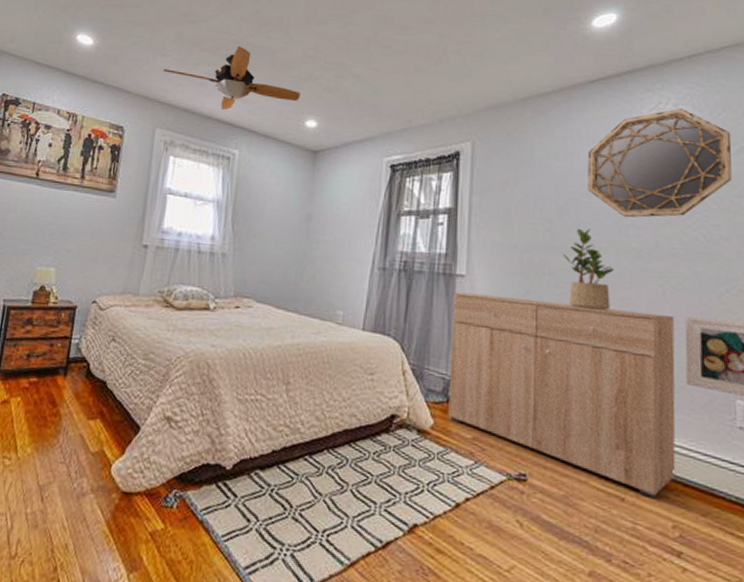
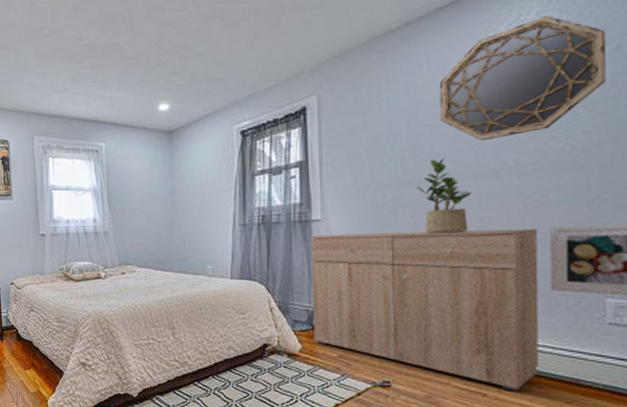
ceiling fan: present [163,46,301,110] -> none [30,49,151,109]

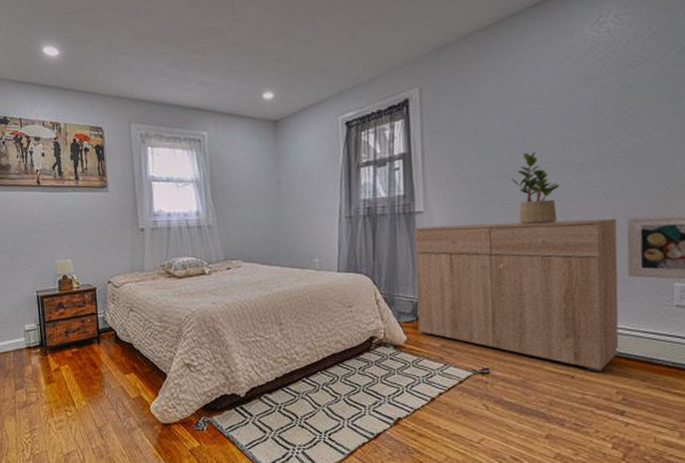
home mirror: present [439,15,607,142] -> none [530,18,673,136]

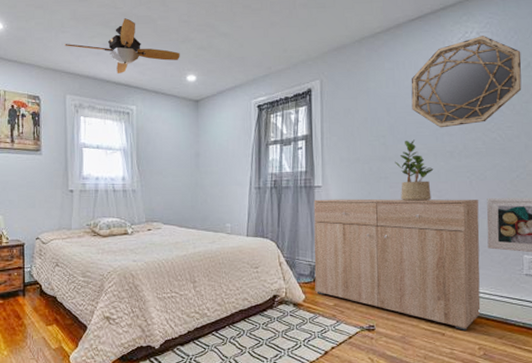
ceiling fan: none [126,32,254,96] -> present [65,18,180,73]
home mirror: none [530,18,673,136] -> present [411,36,522,128]

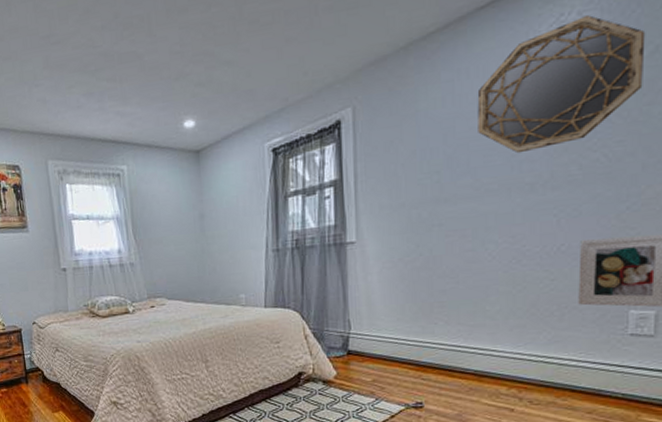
ceiling fan: present [65,18,180,73] -> none [40,58,174,128]
dresser: present [313,198,481,331] -> none [345,243,568,405]
potted plant: present [395,139,434,201] -> none [452,172,506,252]

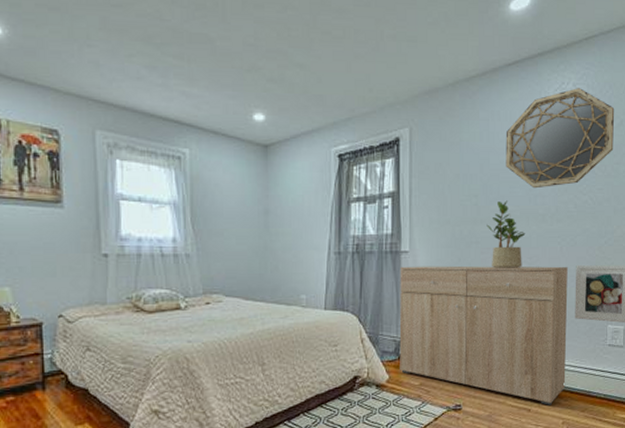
dresser: none [345,243,568,405] -> present [399,265,568,405]
potted plant: none [452,172,506,252] -> present [487,200,526,269]

